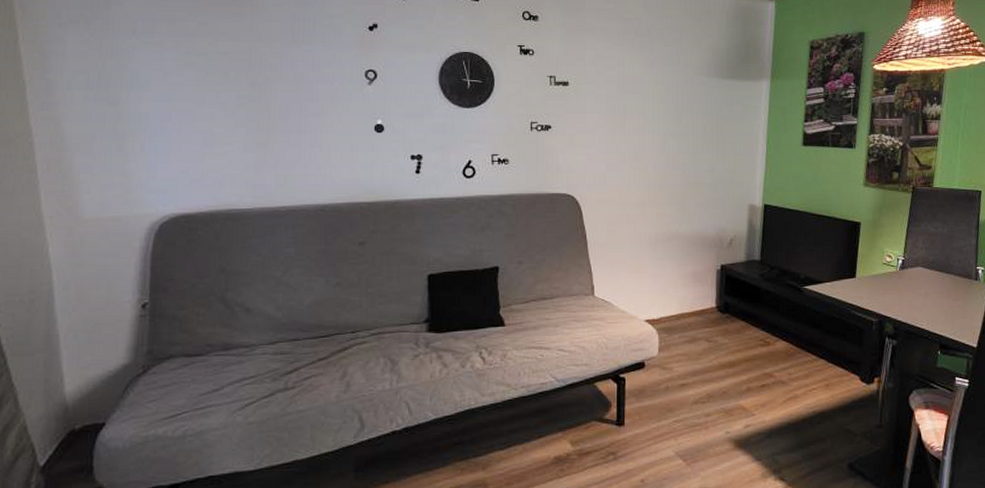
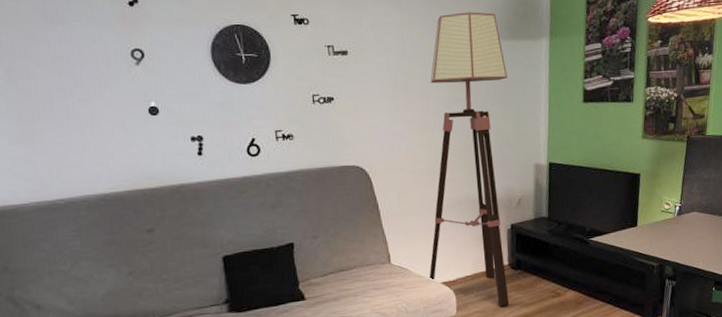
floor lamp: none [631,51,725,352] -> present [428,12,510,307]

